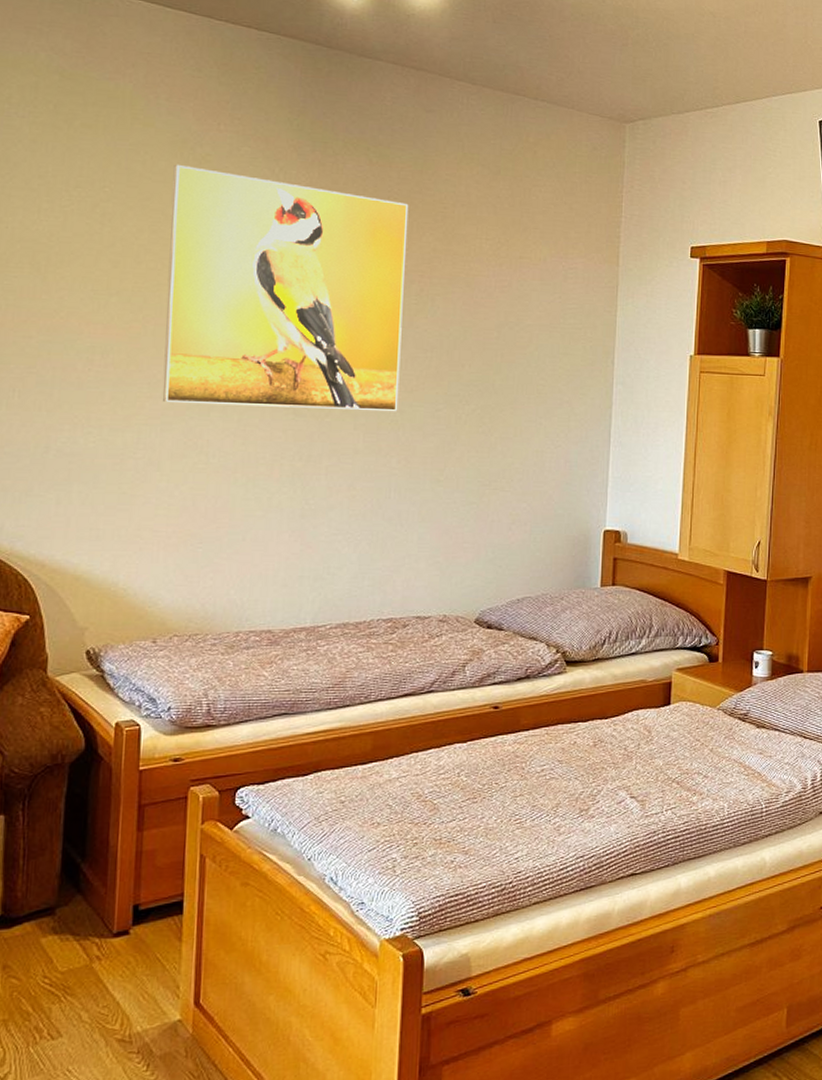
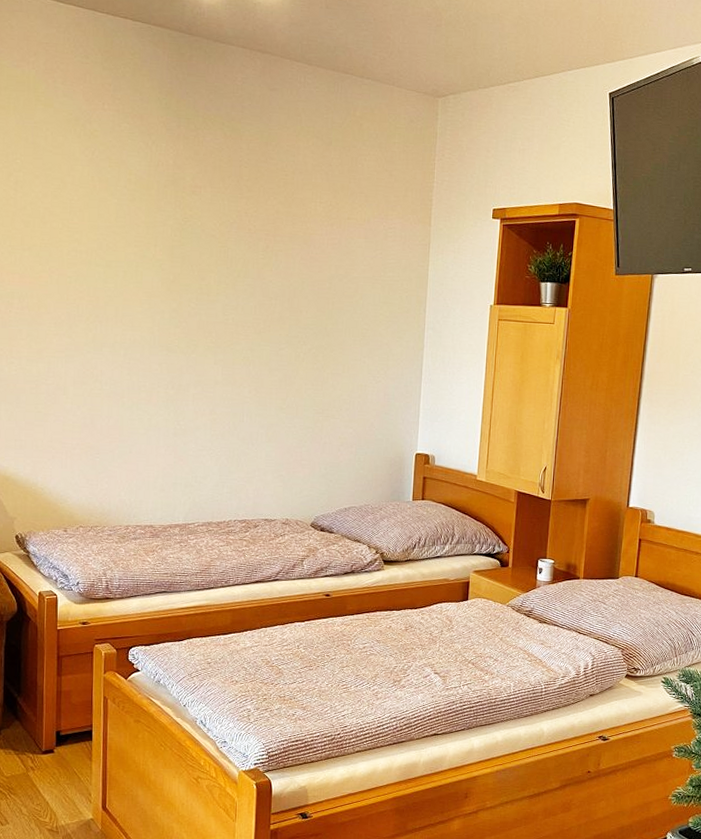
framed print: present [162,164,409,412] -> none [65,139,257,350]

